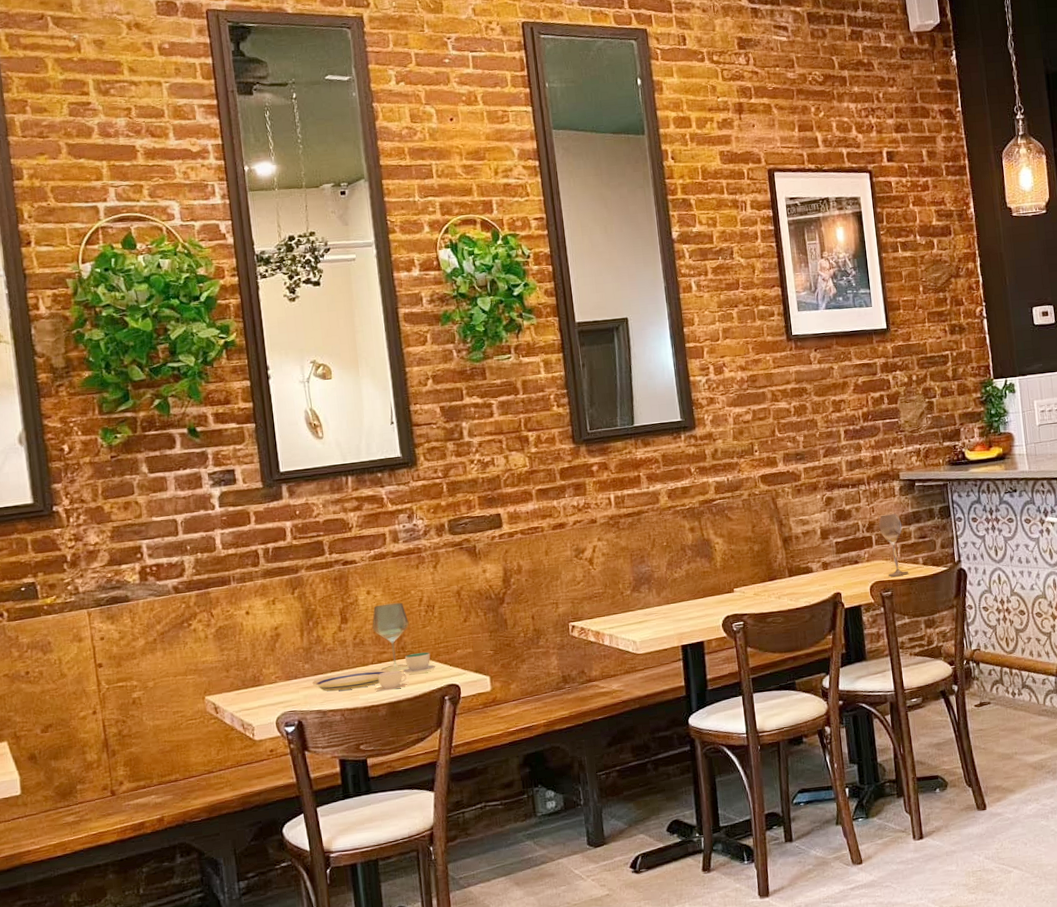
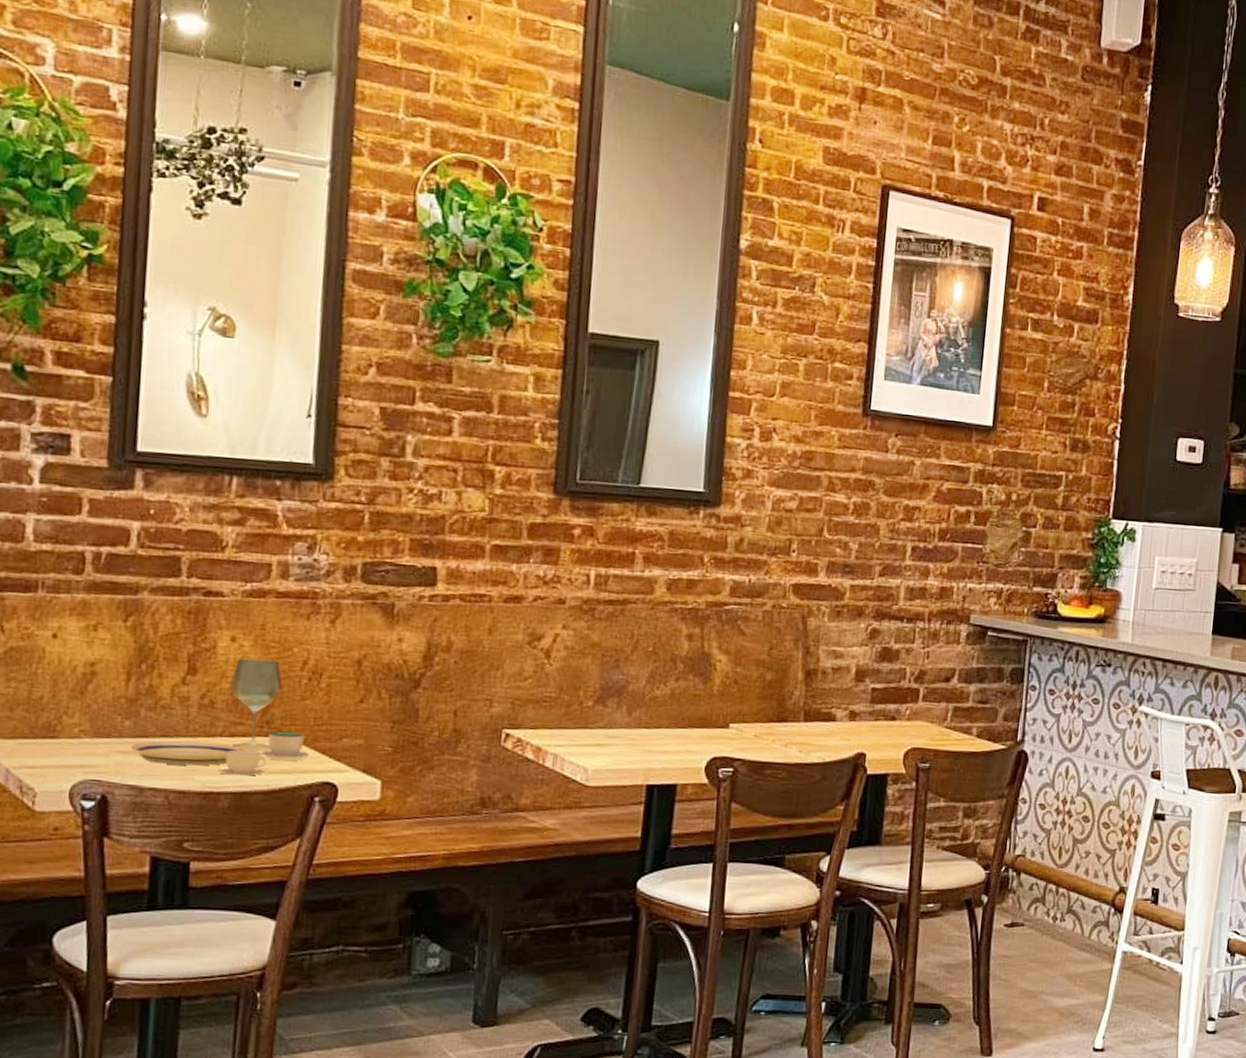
wineglass: present [878,513,908,577] -> none [930,664,961,746]

